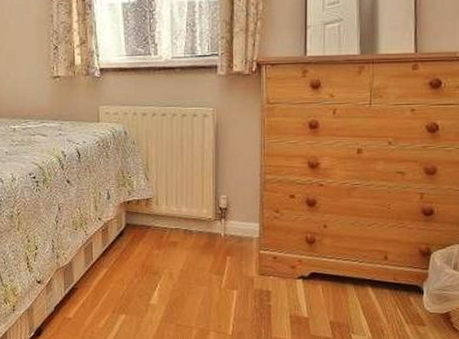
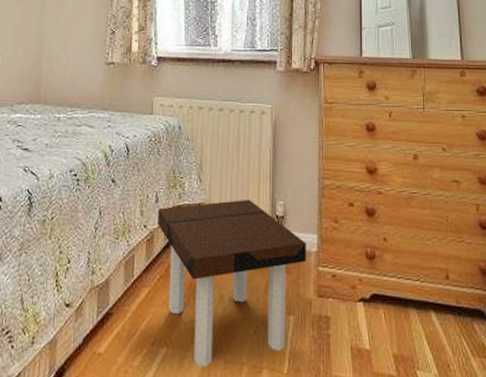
side table: none [110,193,248,329] -> present [158,199,306,367]

